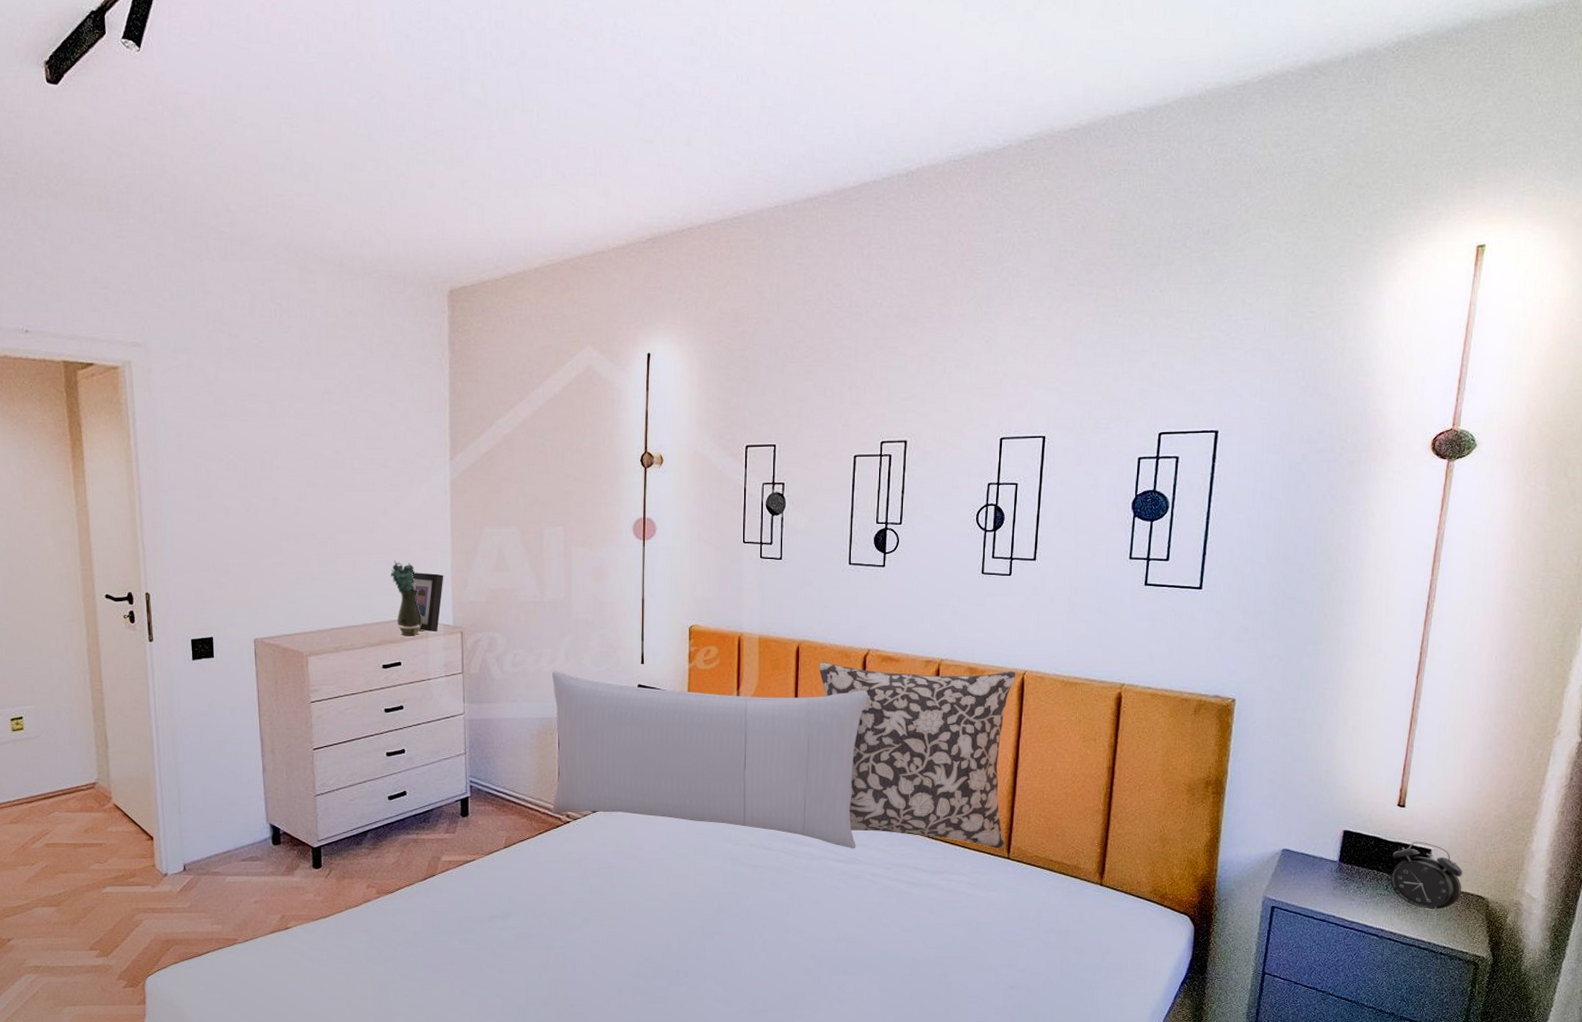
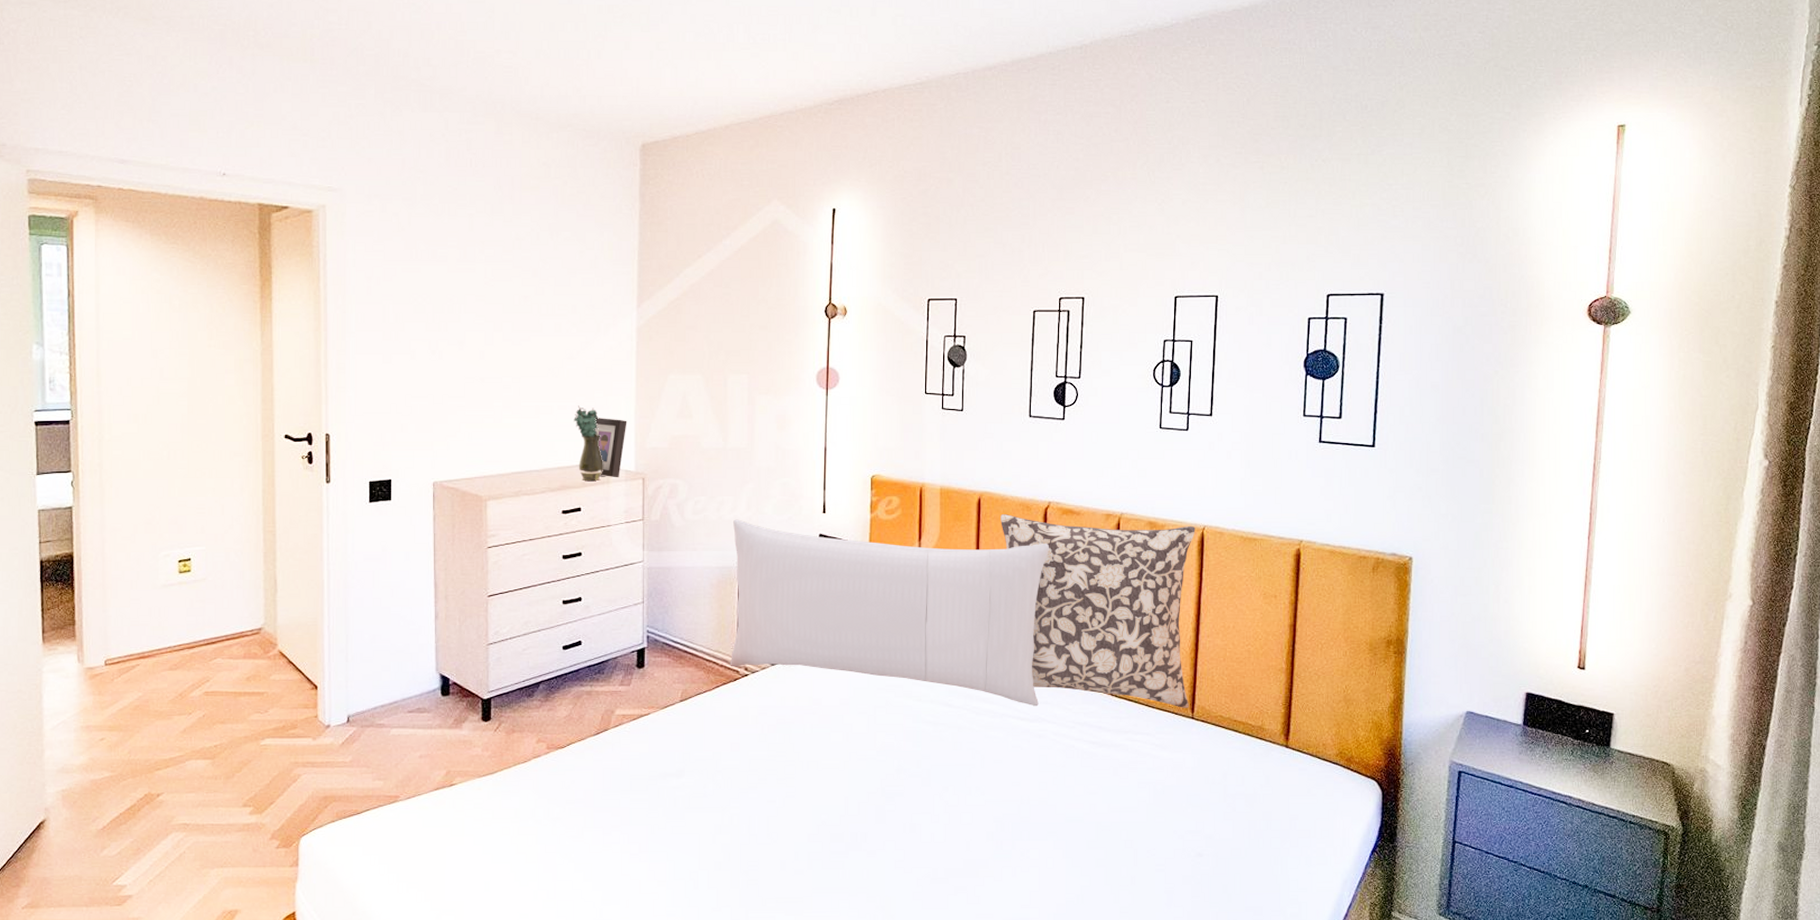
alarm clock: present [1390,841,1463,918] -> none [1575,705,1647,785]

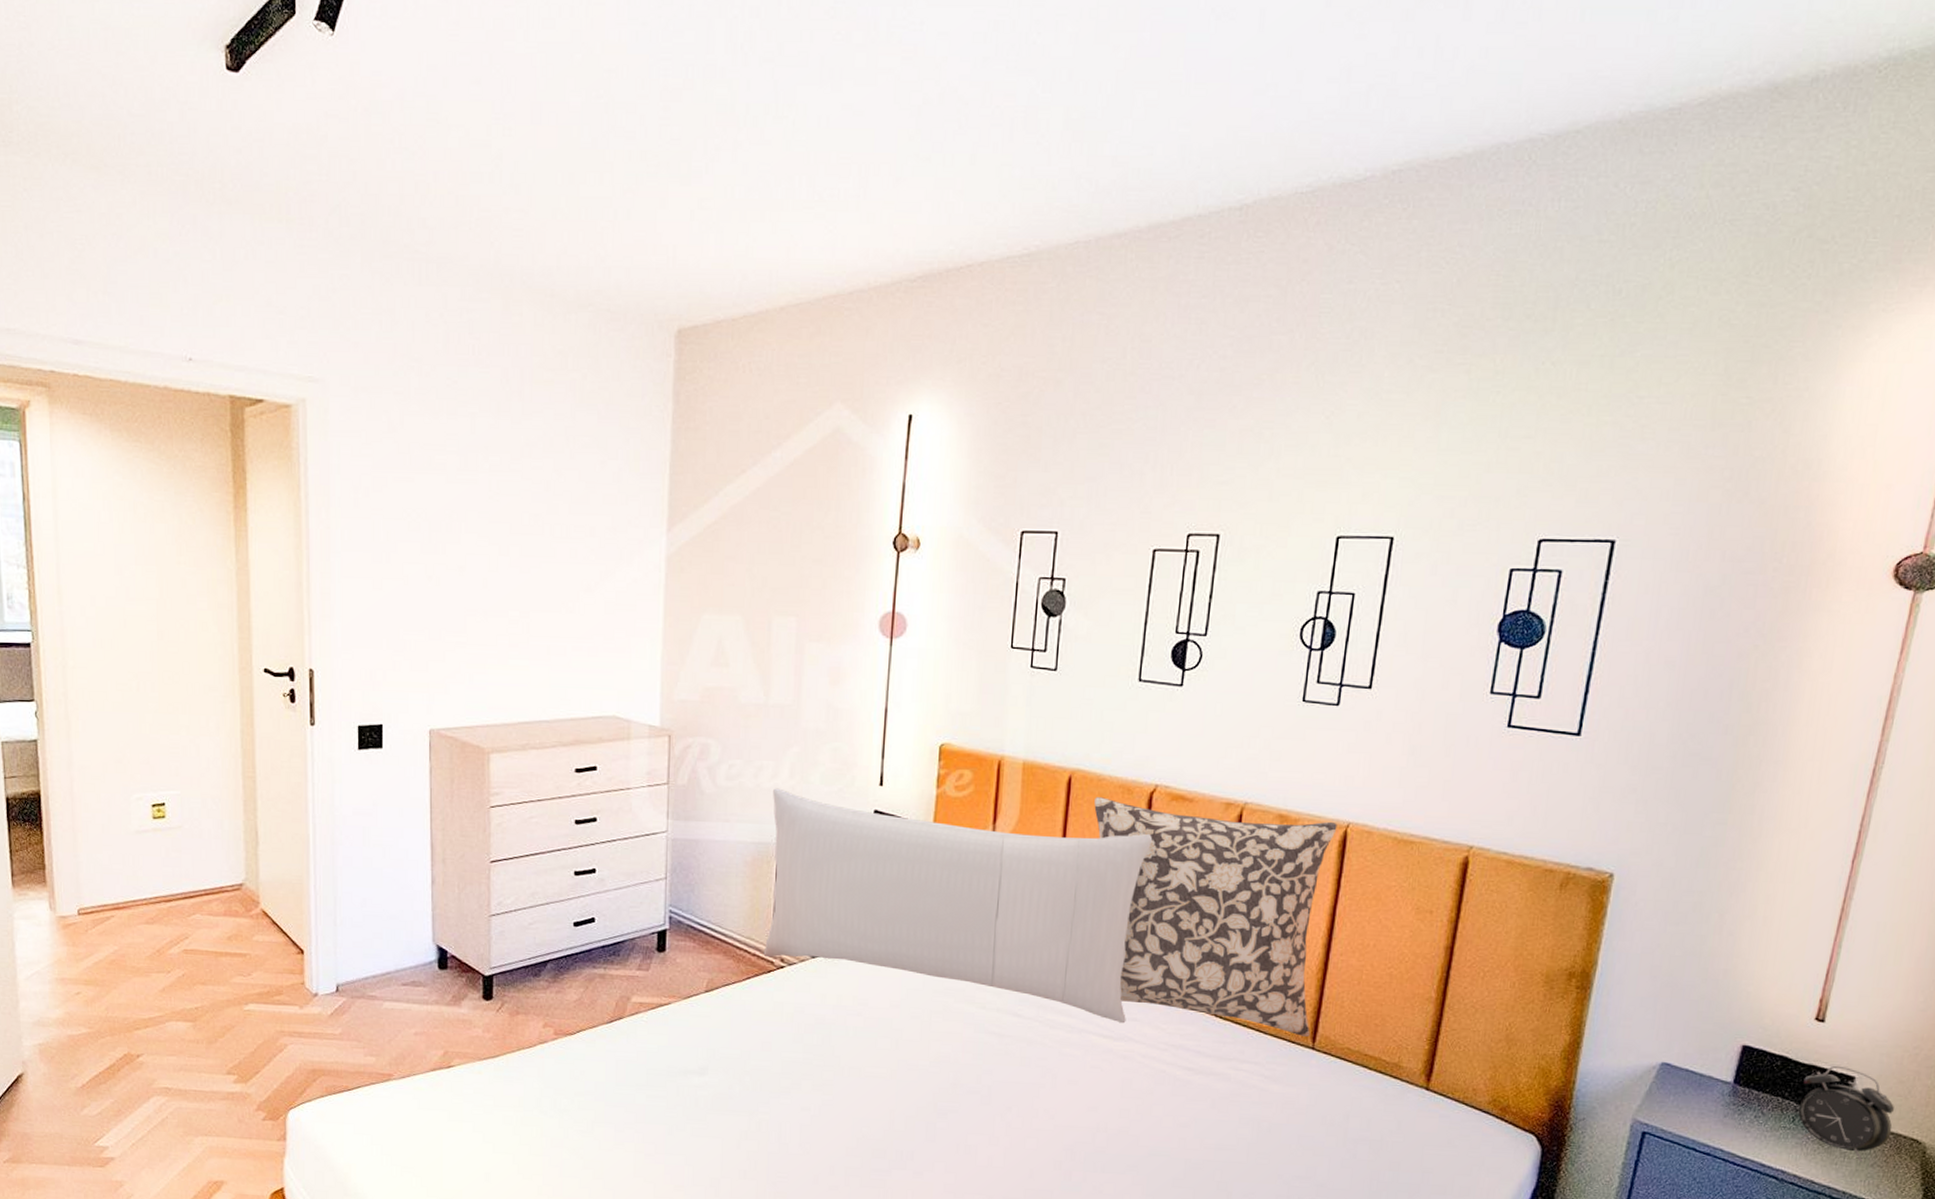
vase: present [574,405,604,481] -> none [590,647,625,736]
picture frame: present [594,418,627,478] -> none [614,662,653,734]
alarm clock: none [1575,705,1647,785] -> present [1797,1065,1895,1163]

